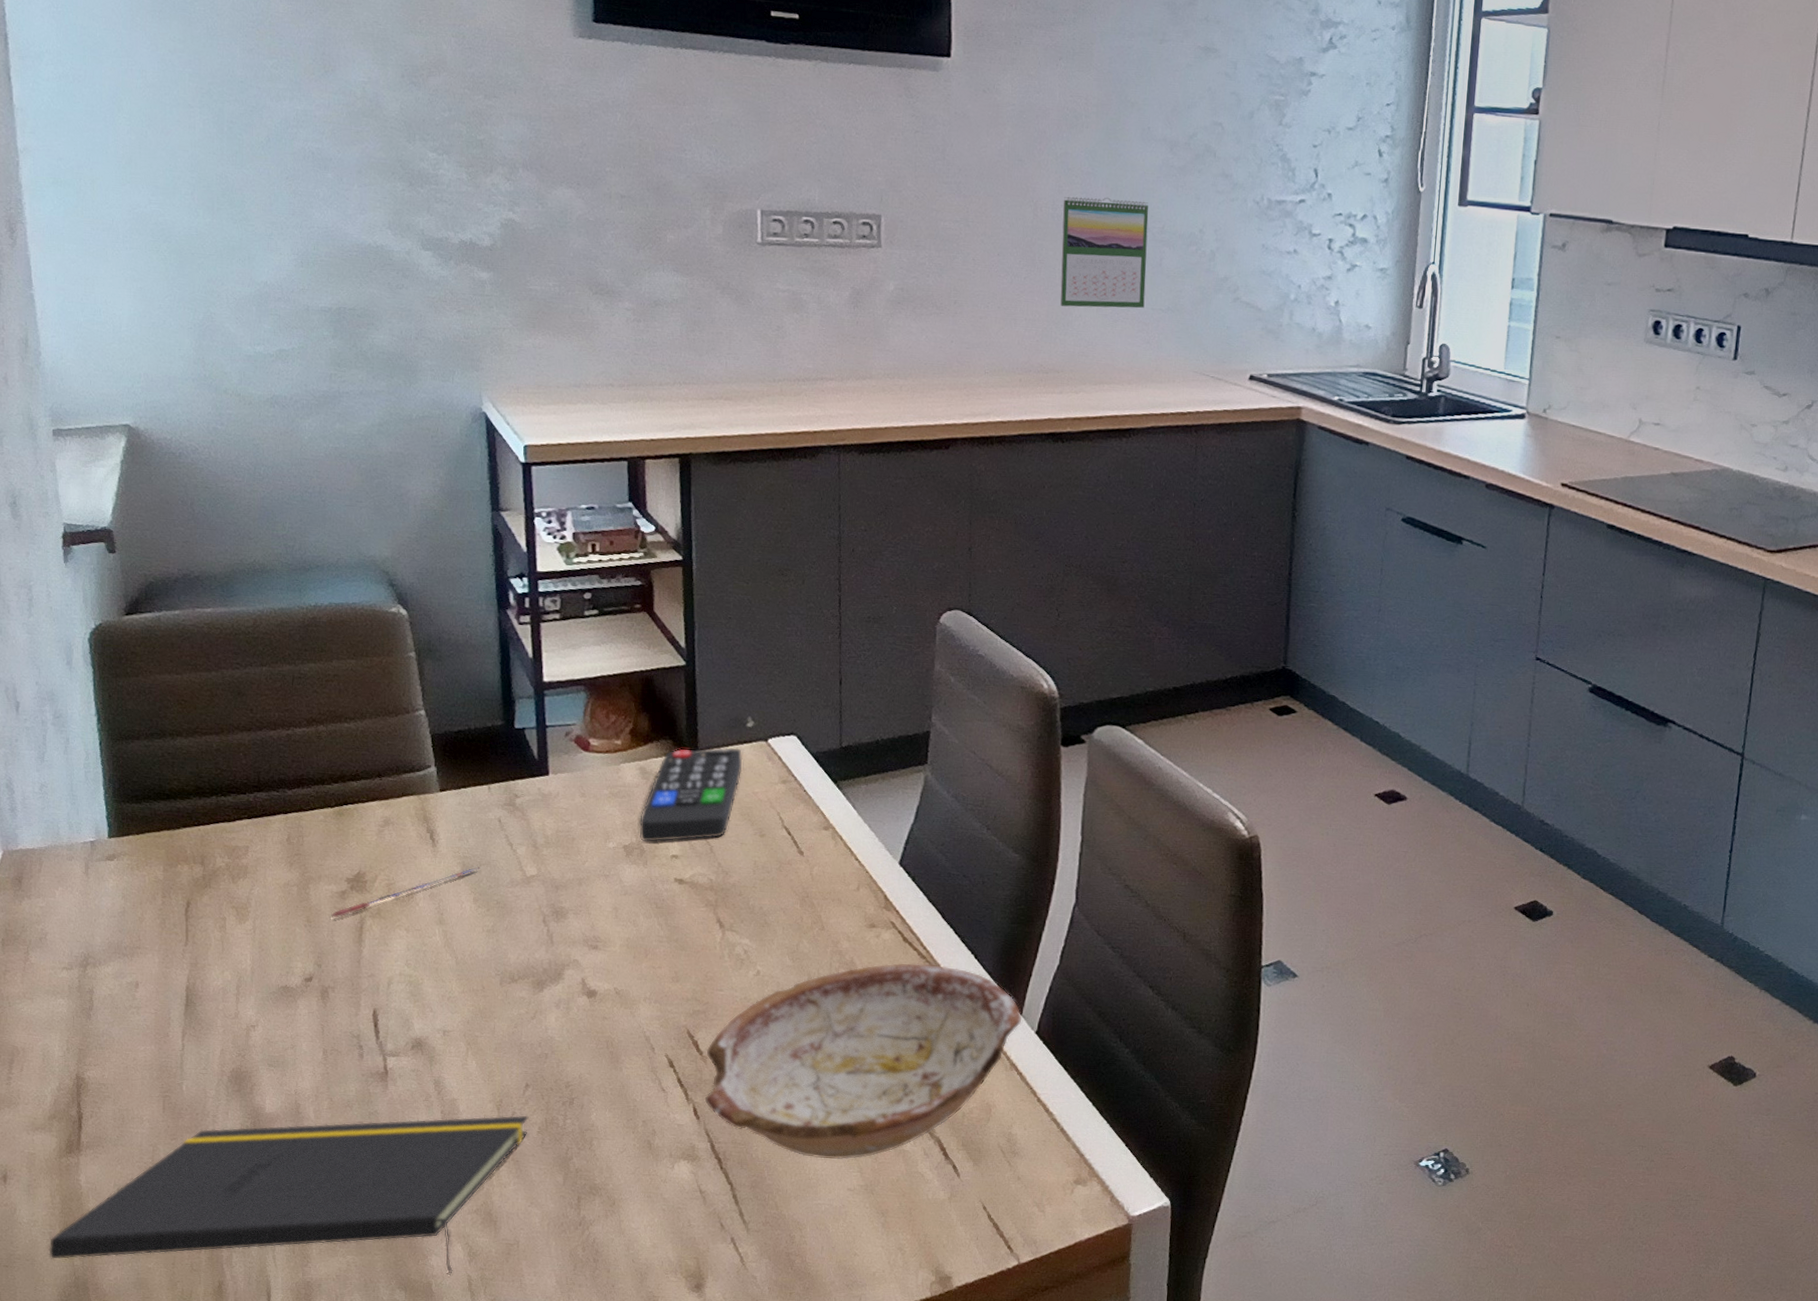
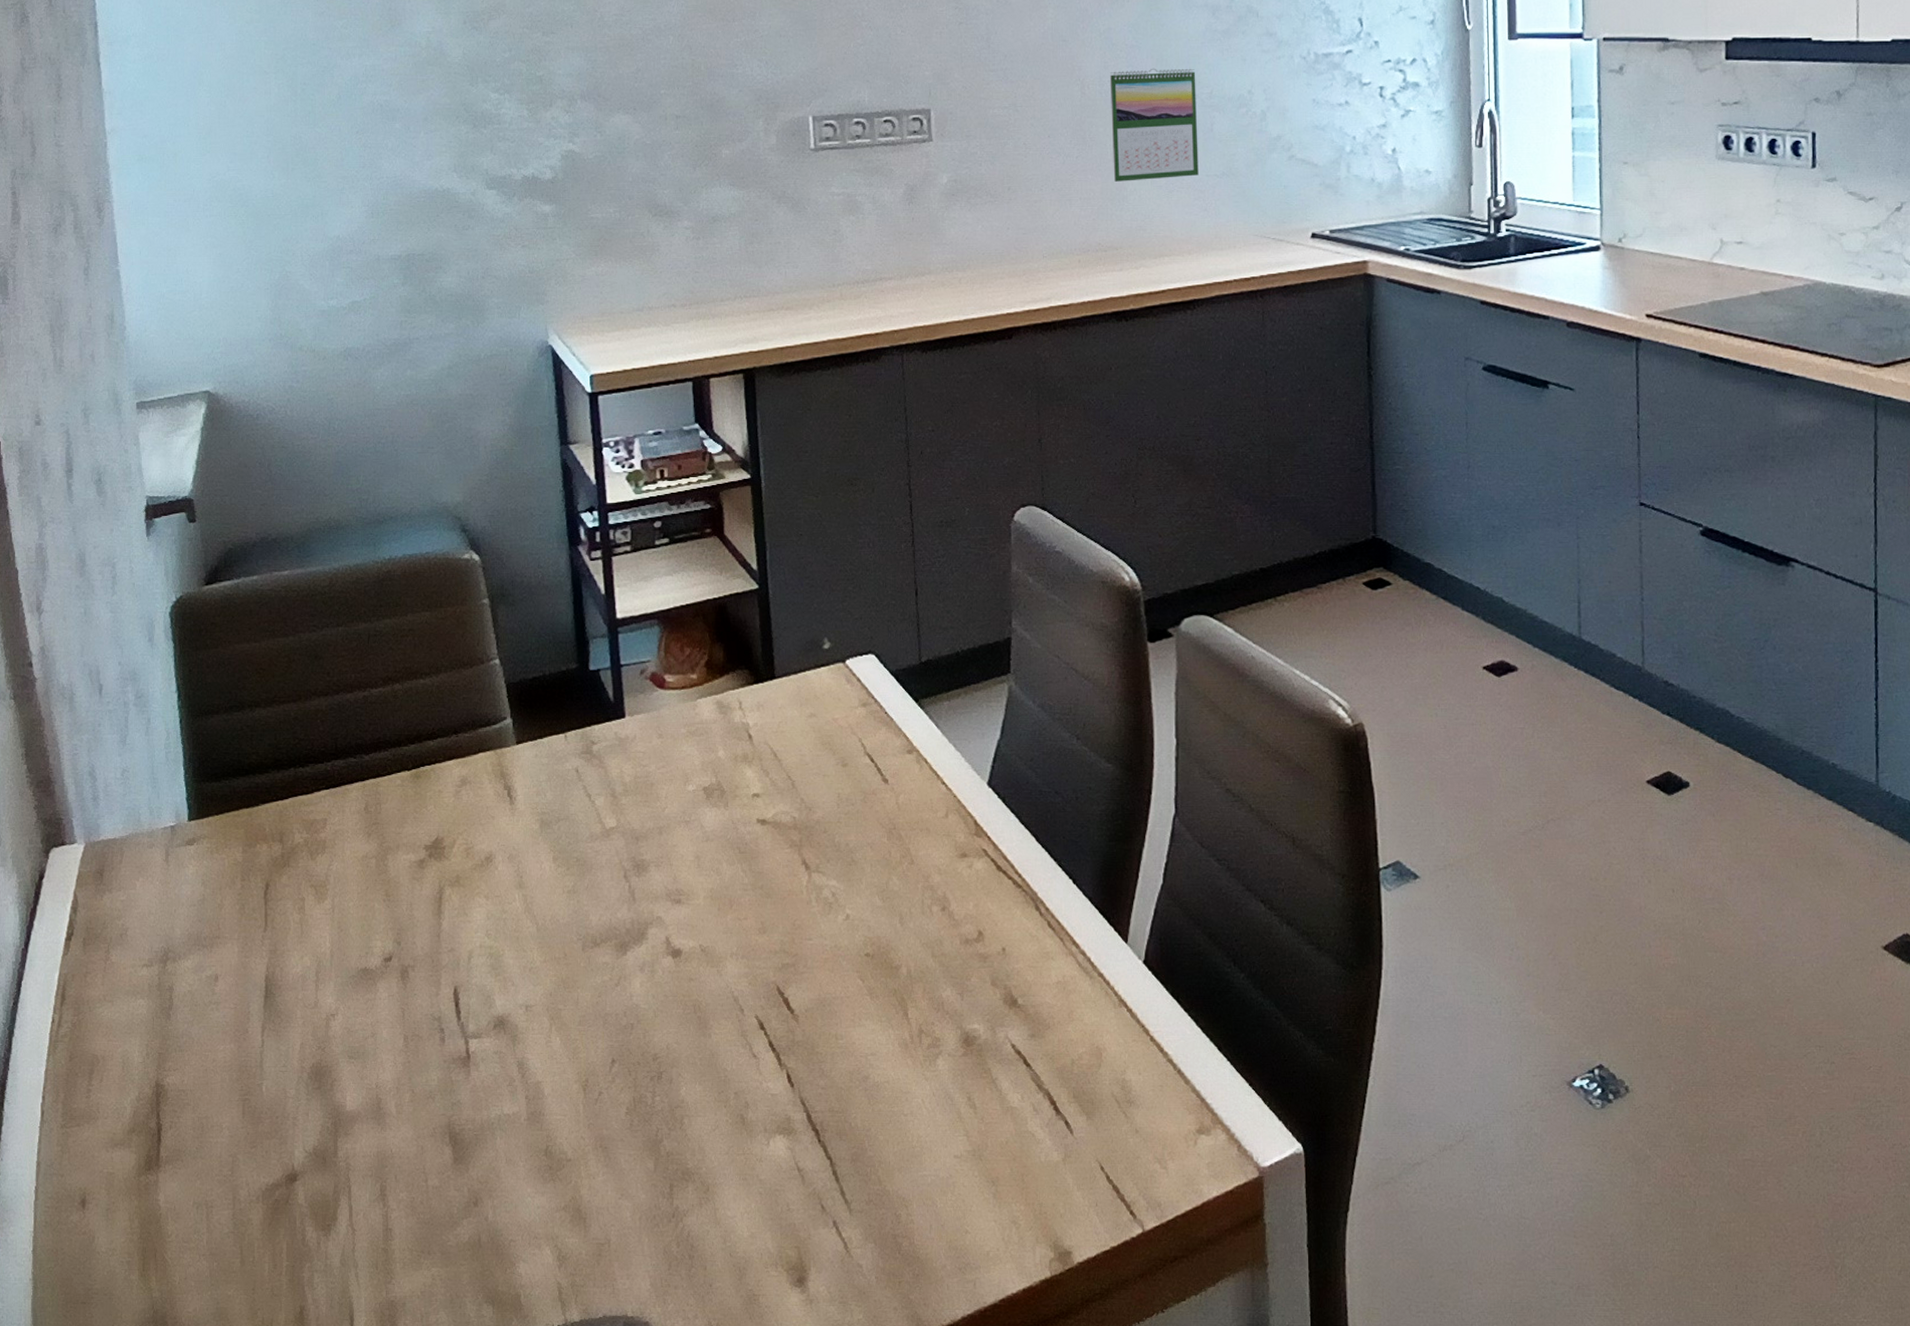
notepad: present [48,1115,529,1274] -> none [127,1095,616,1292]
pen: present [331,866,480,919] -> none [410,822,559,891]
remote control: present [639,747,743,842] -> none [719,672,821,781]
bowl: present [704,963,1022,1160] -> none [797,894,1128,1123]

